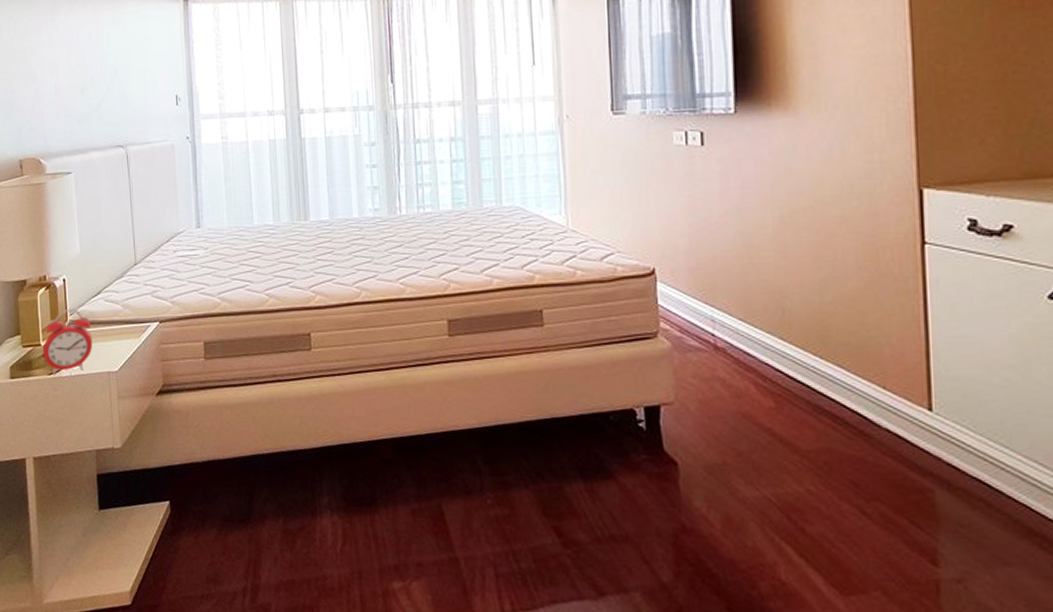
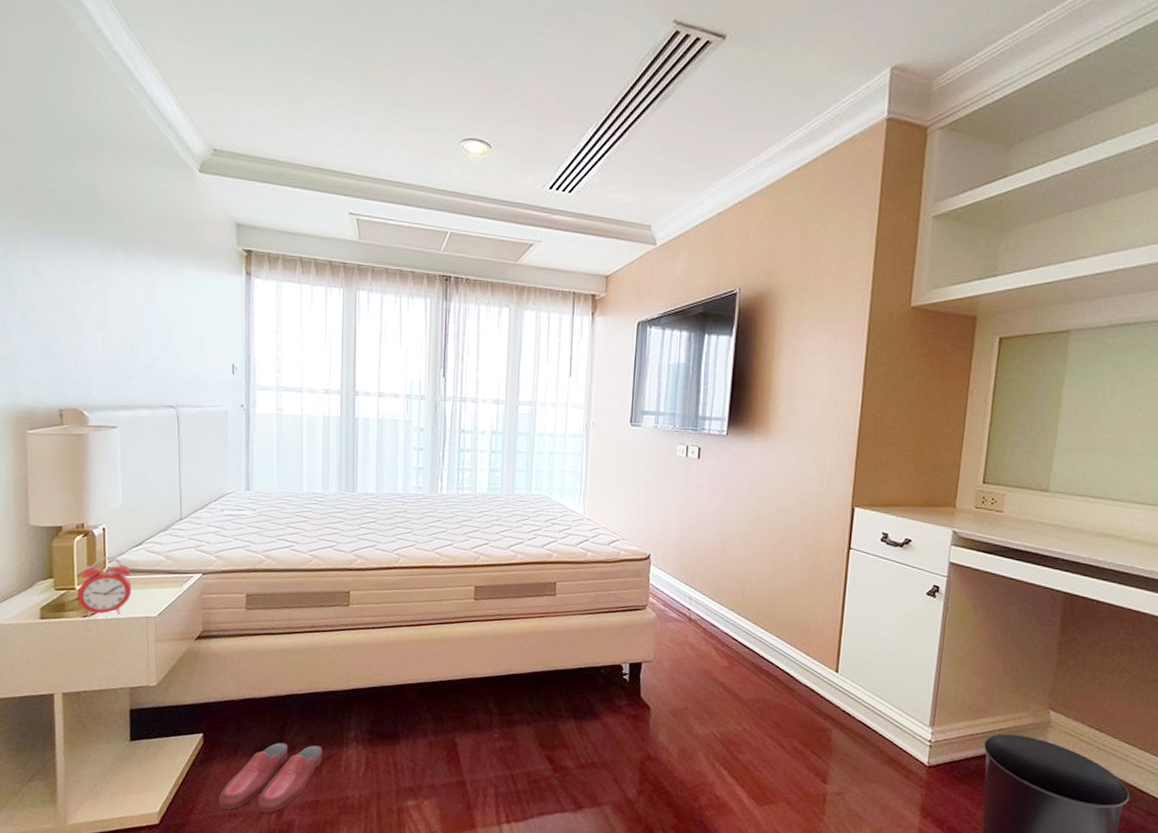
slippers: none [189,511,295,595] -> present [218,742,322,813]

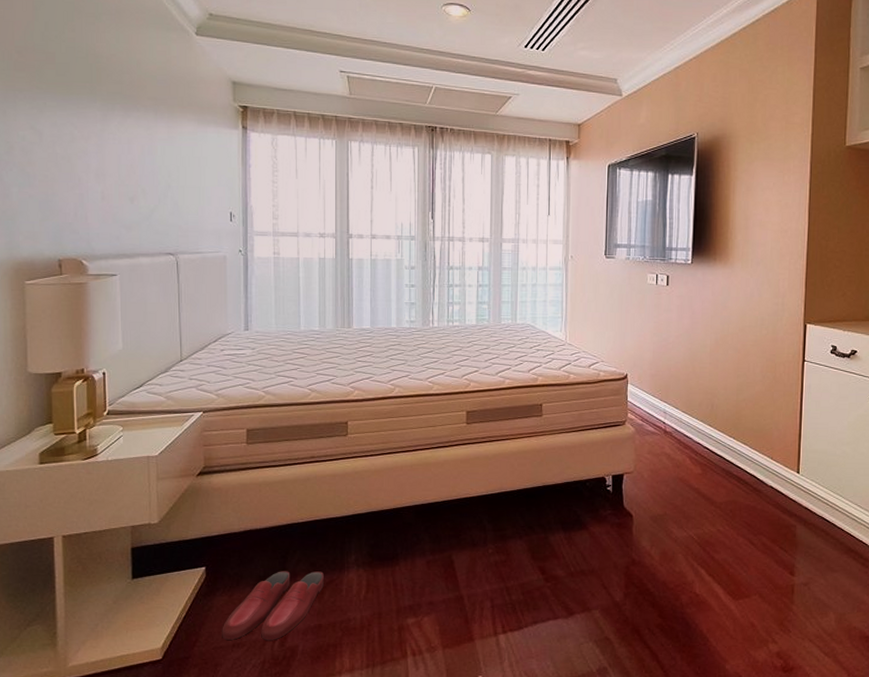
alarm clock: present [78,556,132,617] -> none [78,400,132,460]

